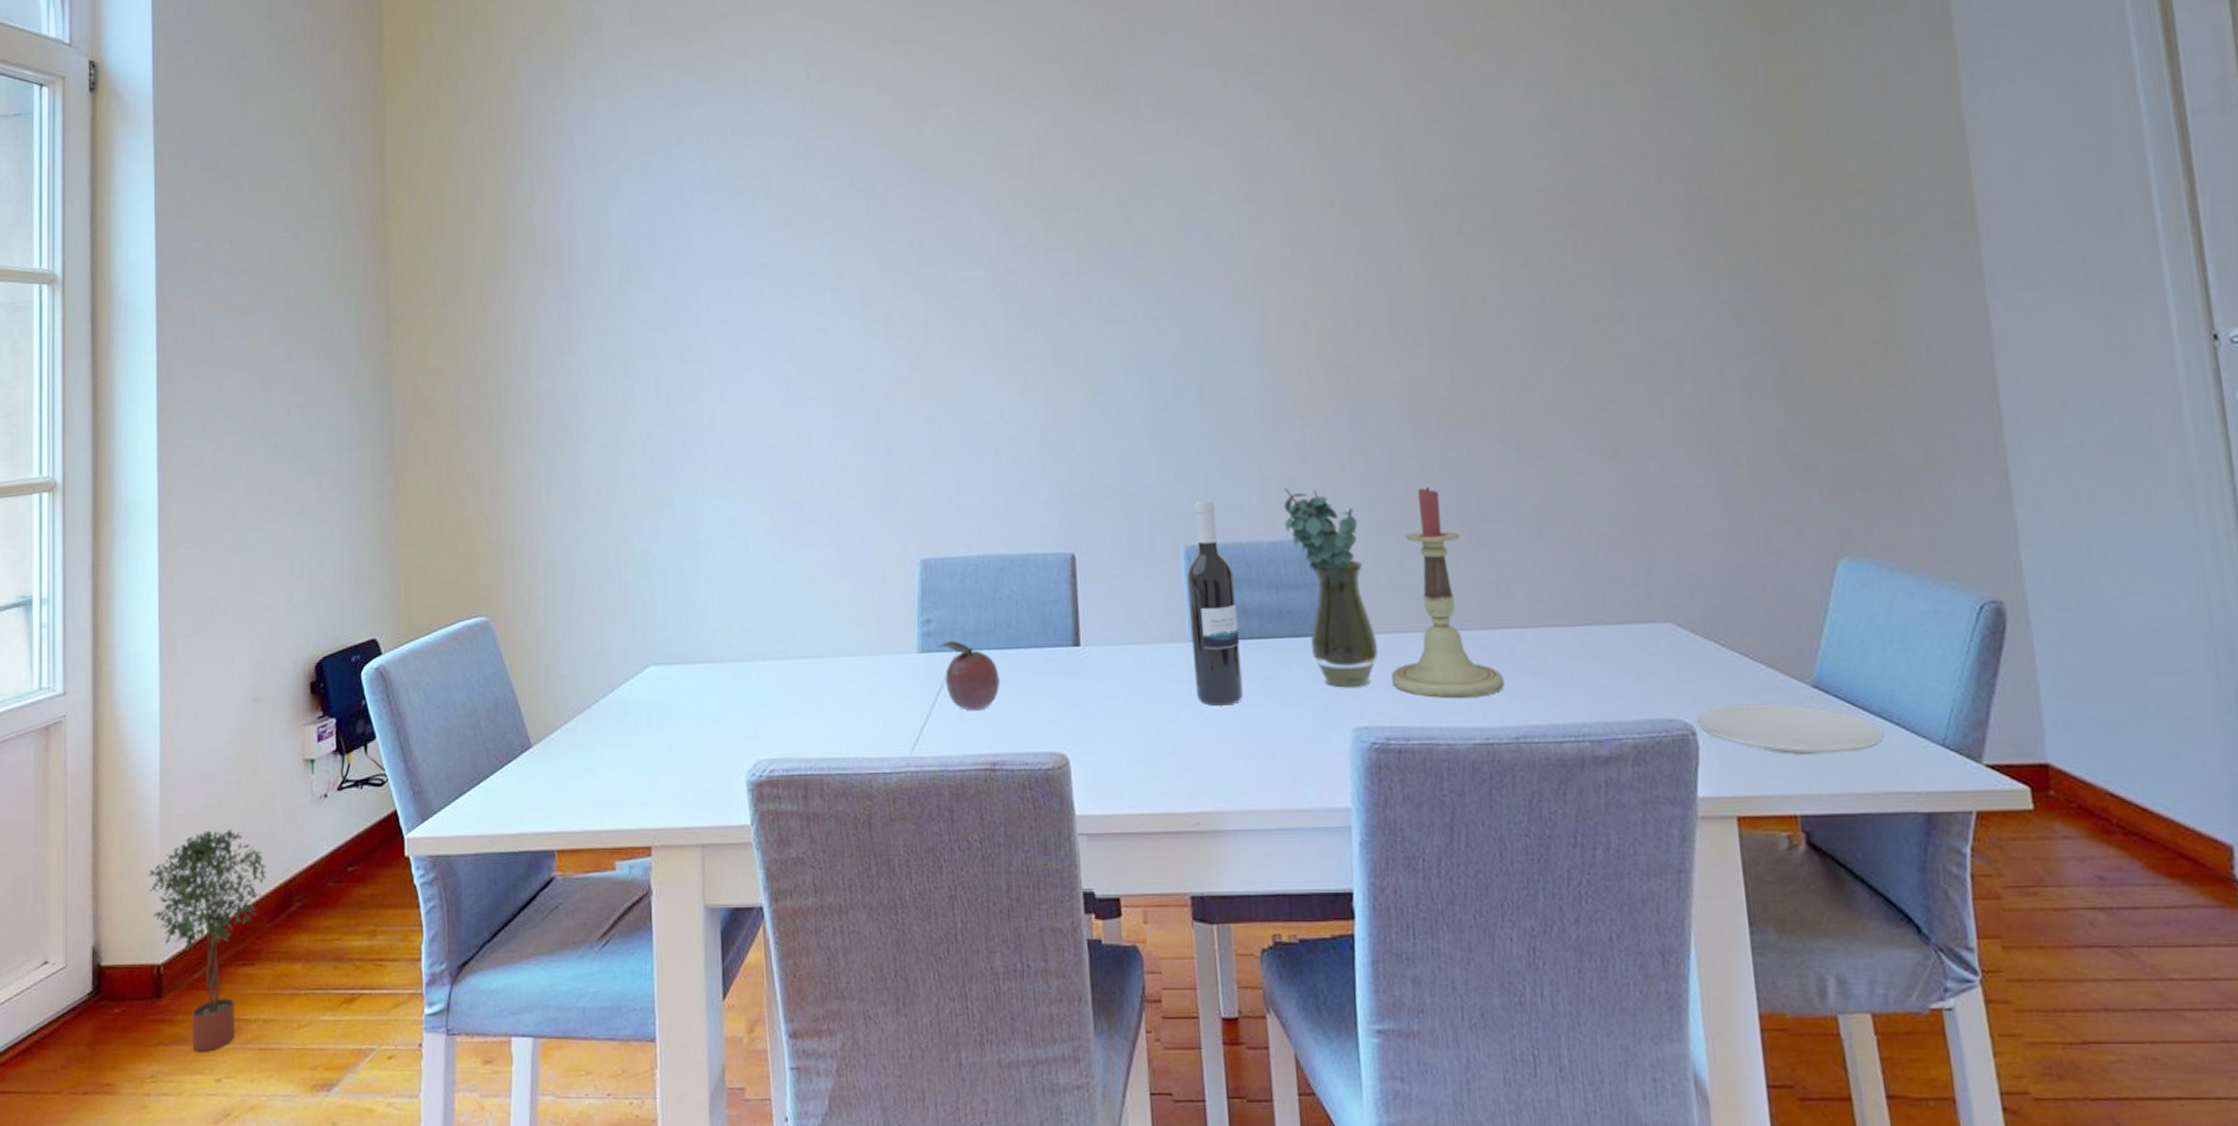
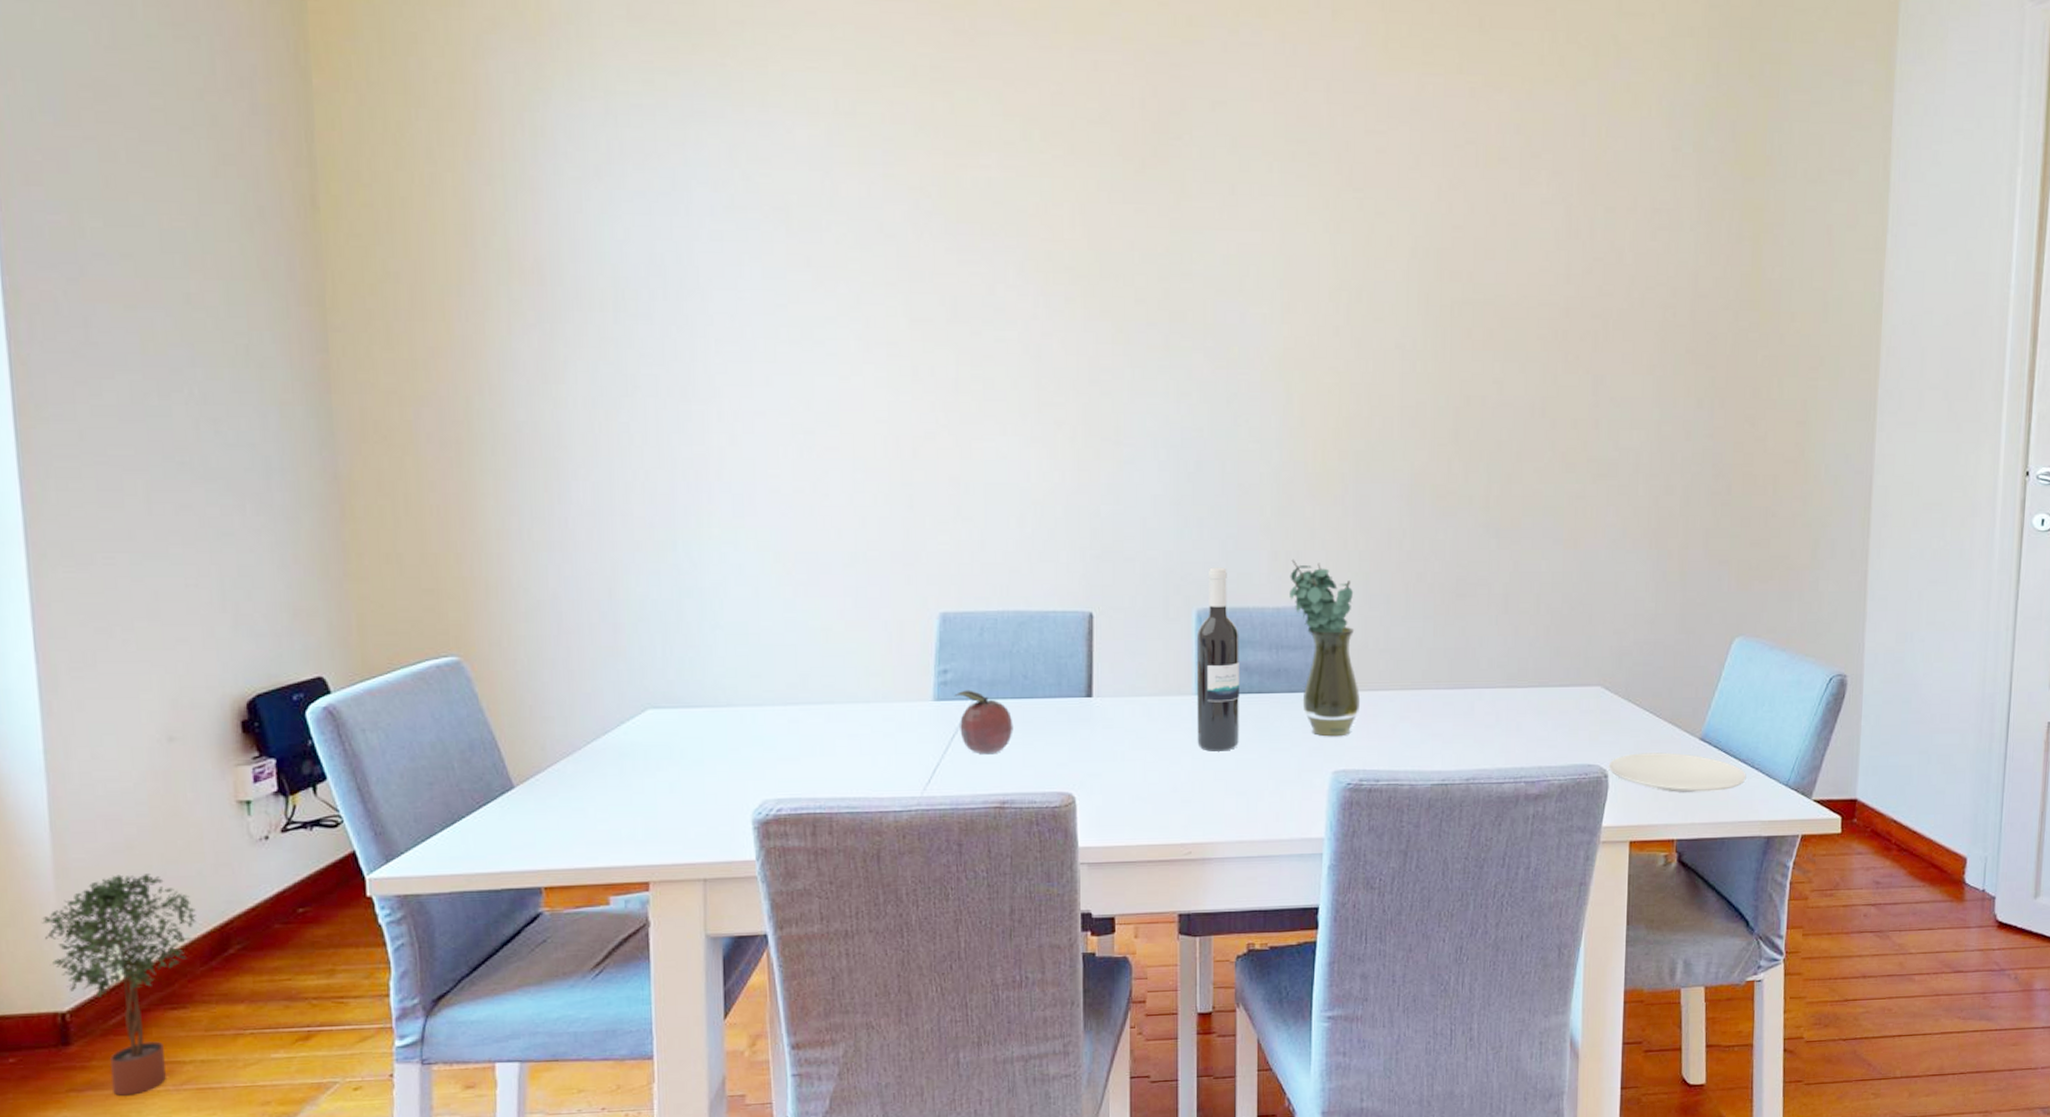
candlestick: present [1392,488,1504,698] -> none [1370,565,1462,746]

